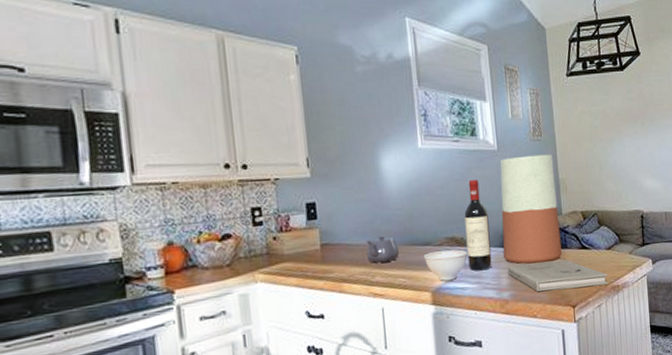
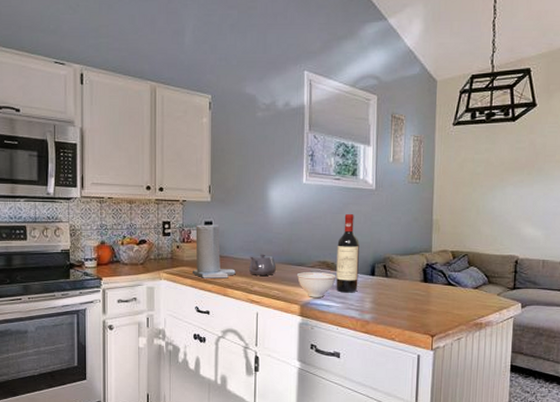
paper towel: none [295,205,352,275] -> present [193,224,236,279]
vase: present [499,154,562,264] -> none [369,196,429,294]
book: present [508,259,608,292] -> none [372,291,471,321]

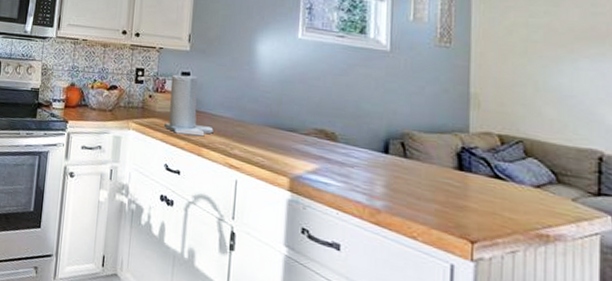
teapot: present [249,253,276,277] -> none [229,112,262,139]
bowl: present [296,272,336,297] -> none [286,139,337,173]
wine bottle: present [336,214,359,293] -> none [336,77,369,172]

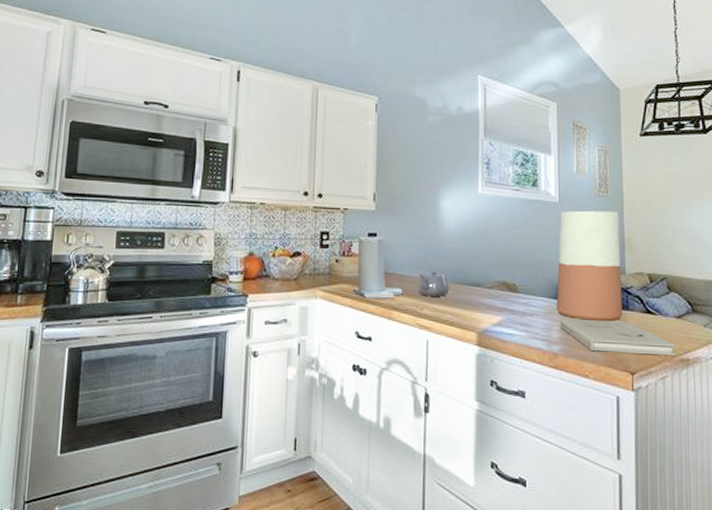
teapot: none [229,112,262,139] -> present [418,270,449,298]
vase: none [381,61,465,183] -> present [556,210,622,322]
book: none [385,173,531,230] -> present [560,318,676,356]

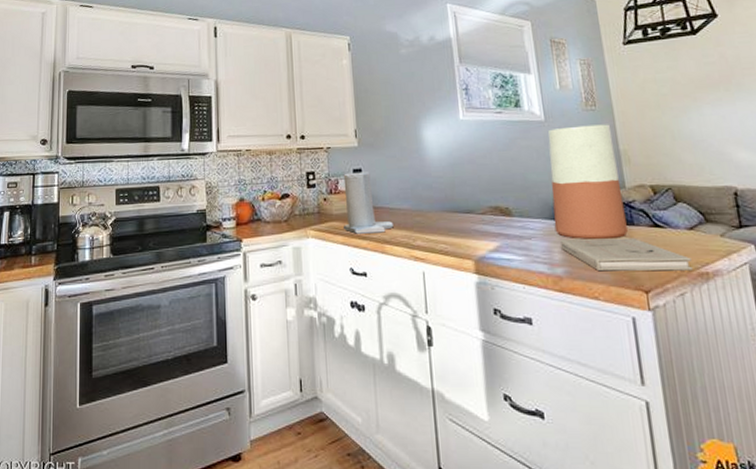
teapot: present [418,270,449,298] -> none [407,200,440,228]

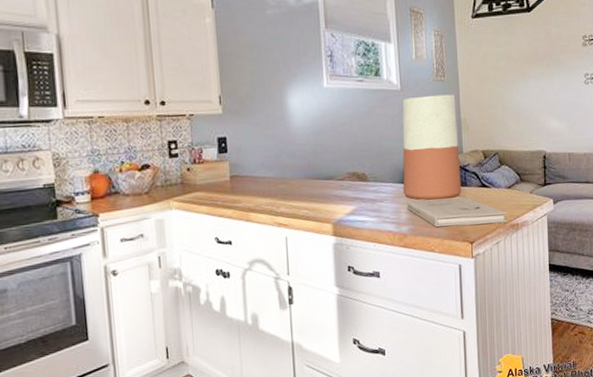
paper towel: present [343,172,394,234] -> none [207,140,258,204]

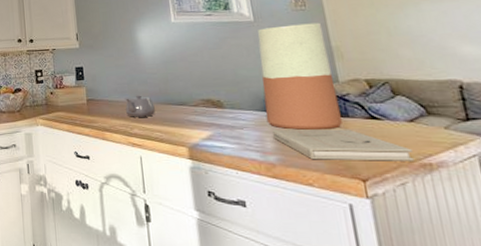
teapot: none [272,168,303,195] -> present [125,94,155,118]

